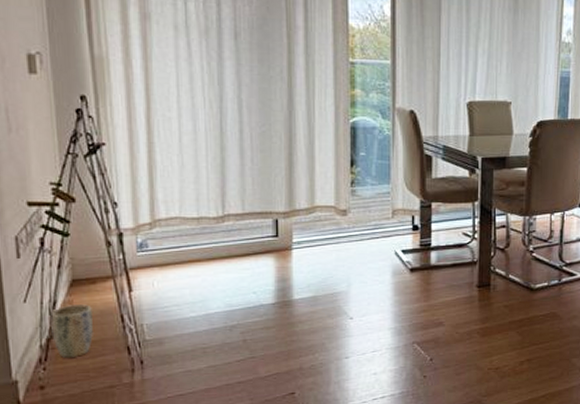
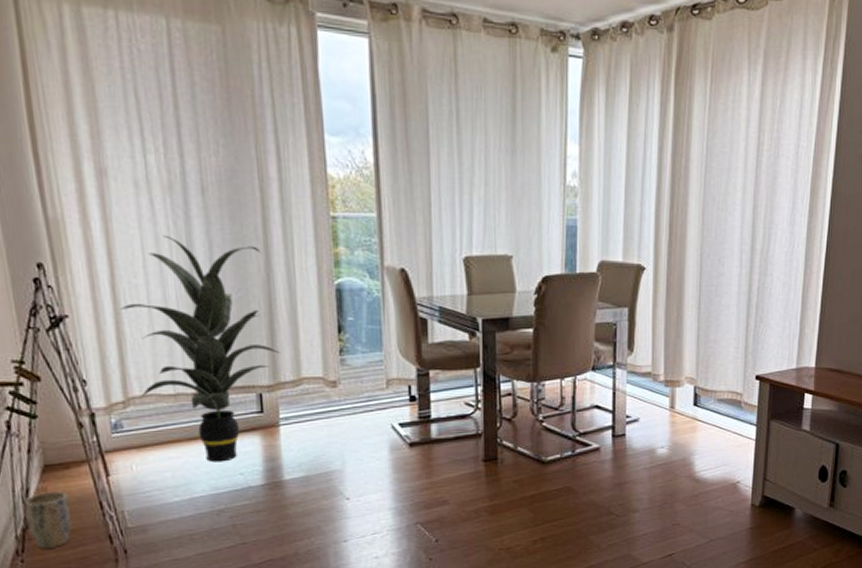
indoor plant: none [153,73,298,281] -> present [120,234,281,462]

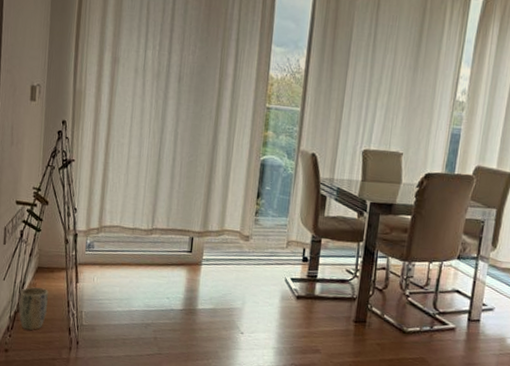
indoor plant: present [120,234,281,462] -> none [109,109,213,287]

